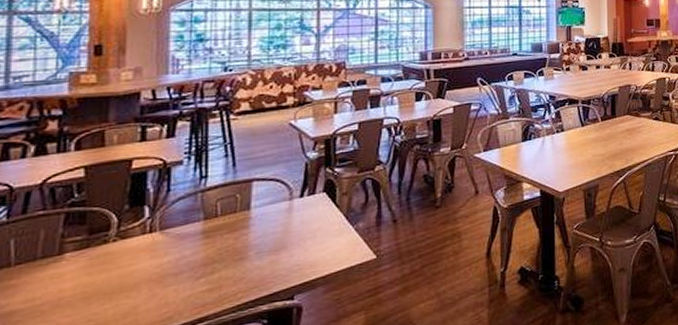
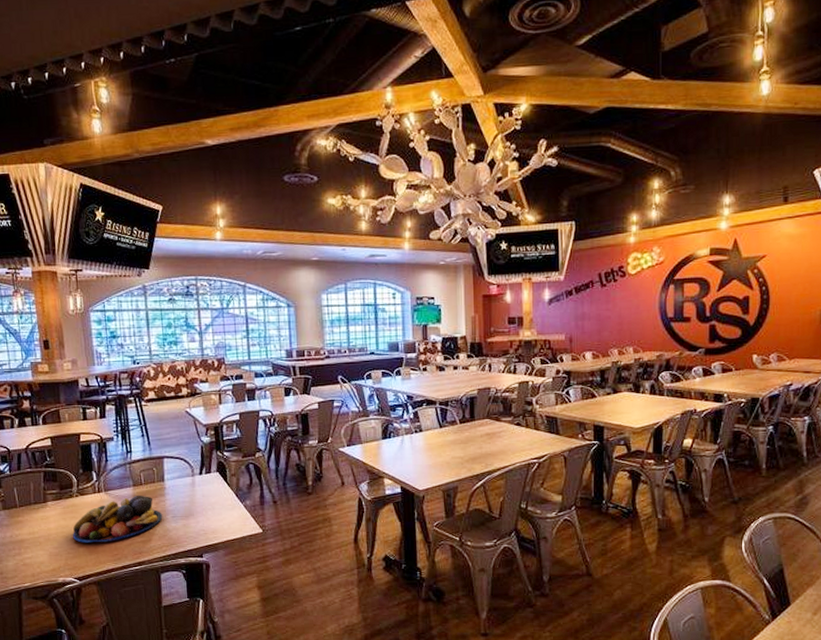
fruit bowl: none [99,229,243,304] -> present [73,495,163,543]

